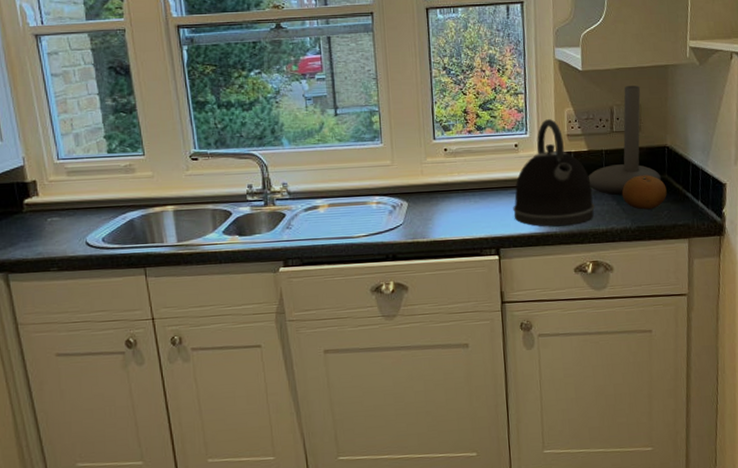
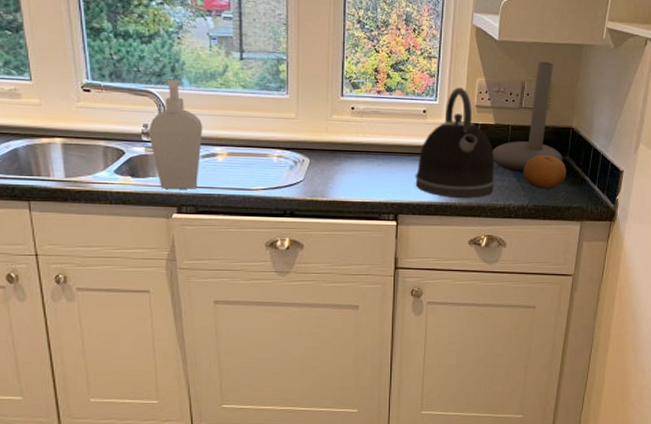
soap bottle: none [253,140,304,245] -> present [148,79,203,190]

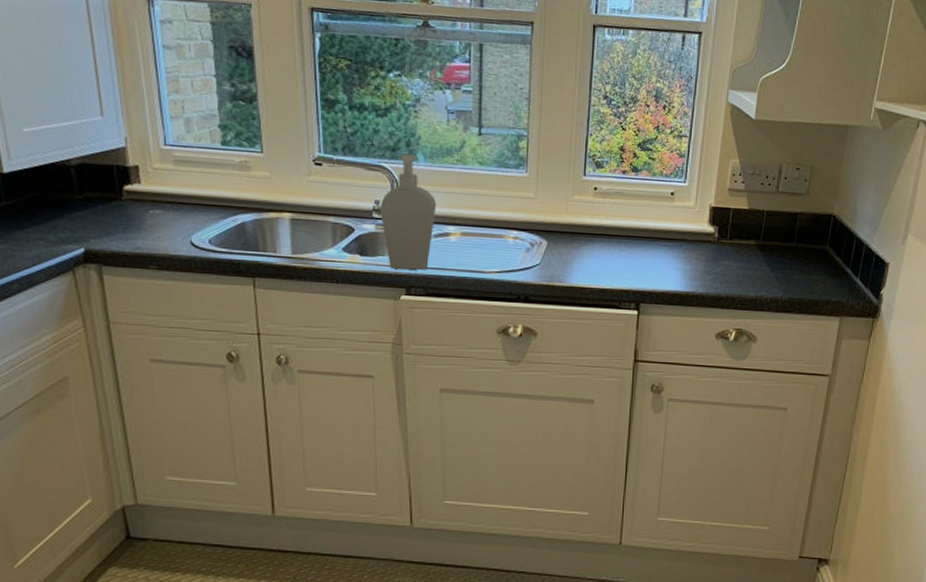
kettle: present [415,87,496,198] -> none [660,169,748,288]
paper towel holder: present [492,61,563,173] -> none [744,143,823,262]
fruit: present [523,154,566,189] -> none [777,243,826,281]

